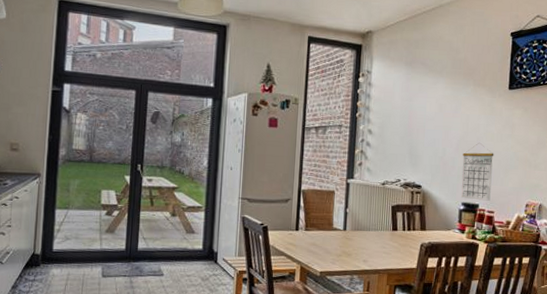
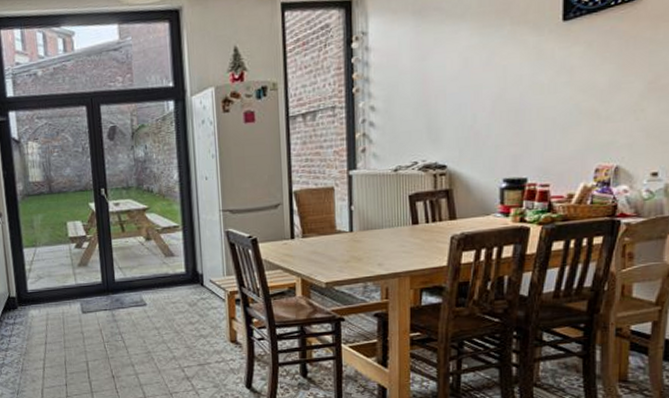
calendar: present [460,143,494,201] -> none [501,100,546,174]

